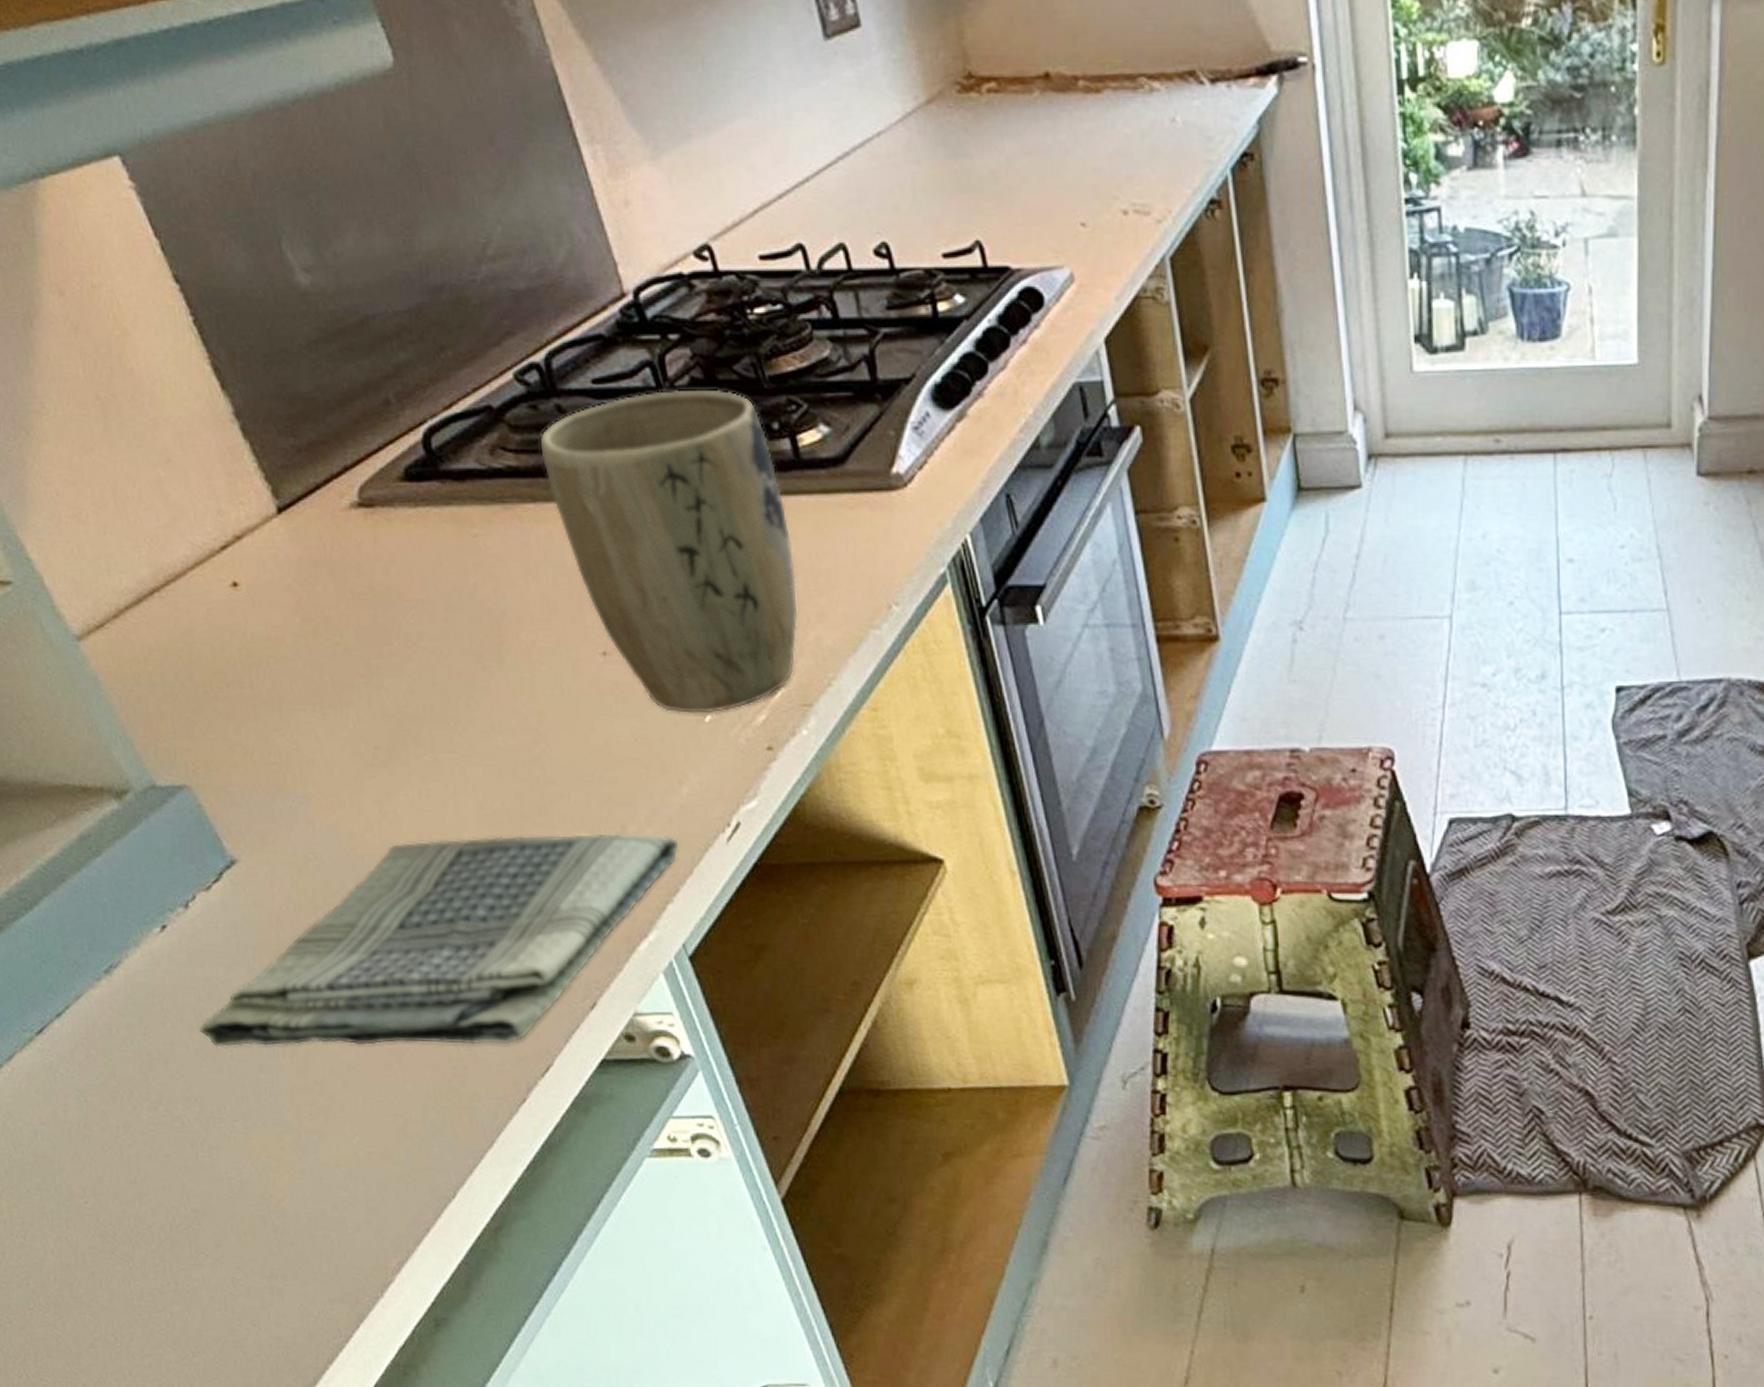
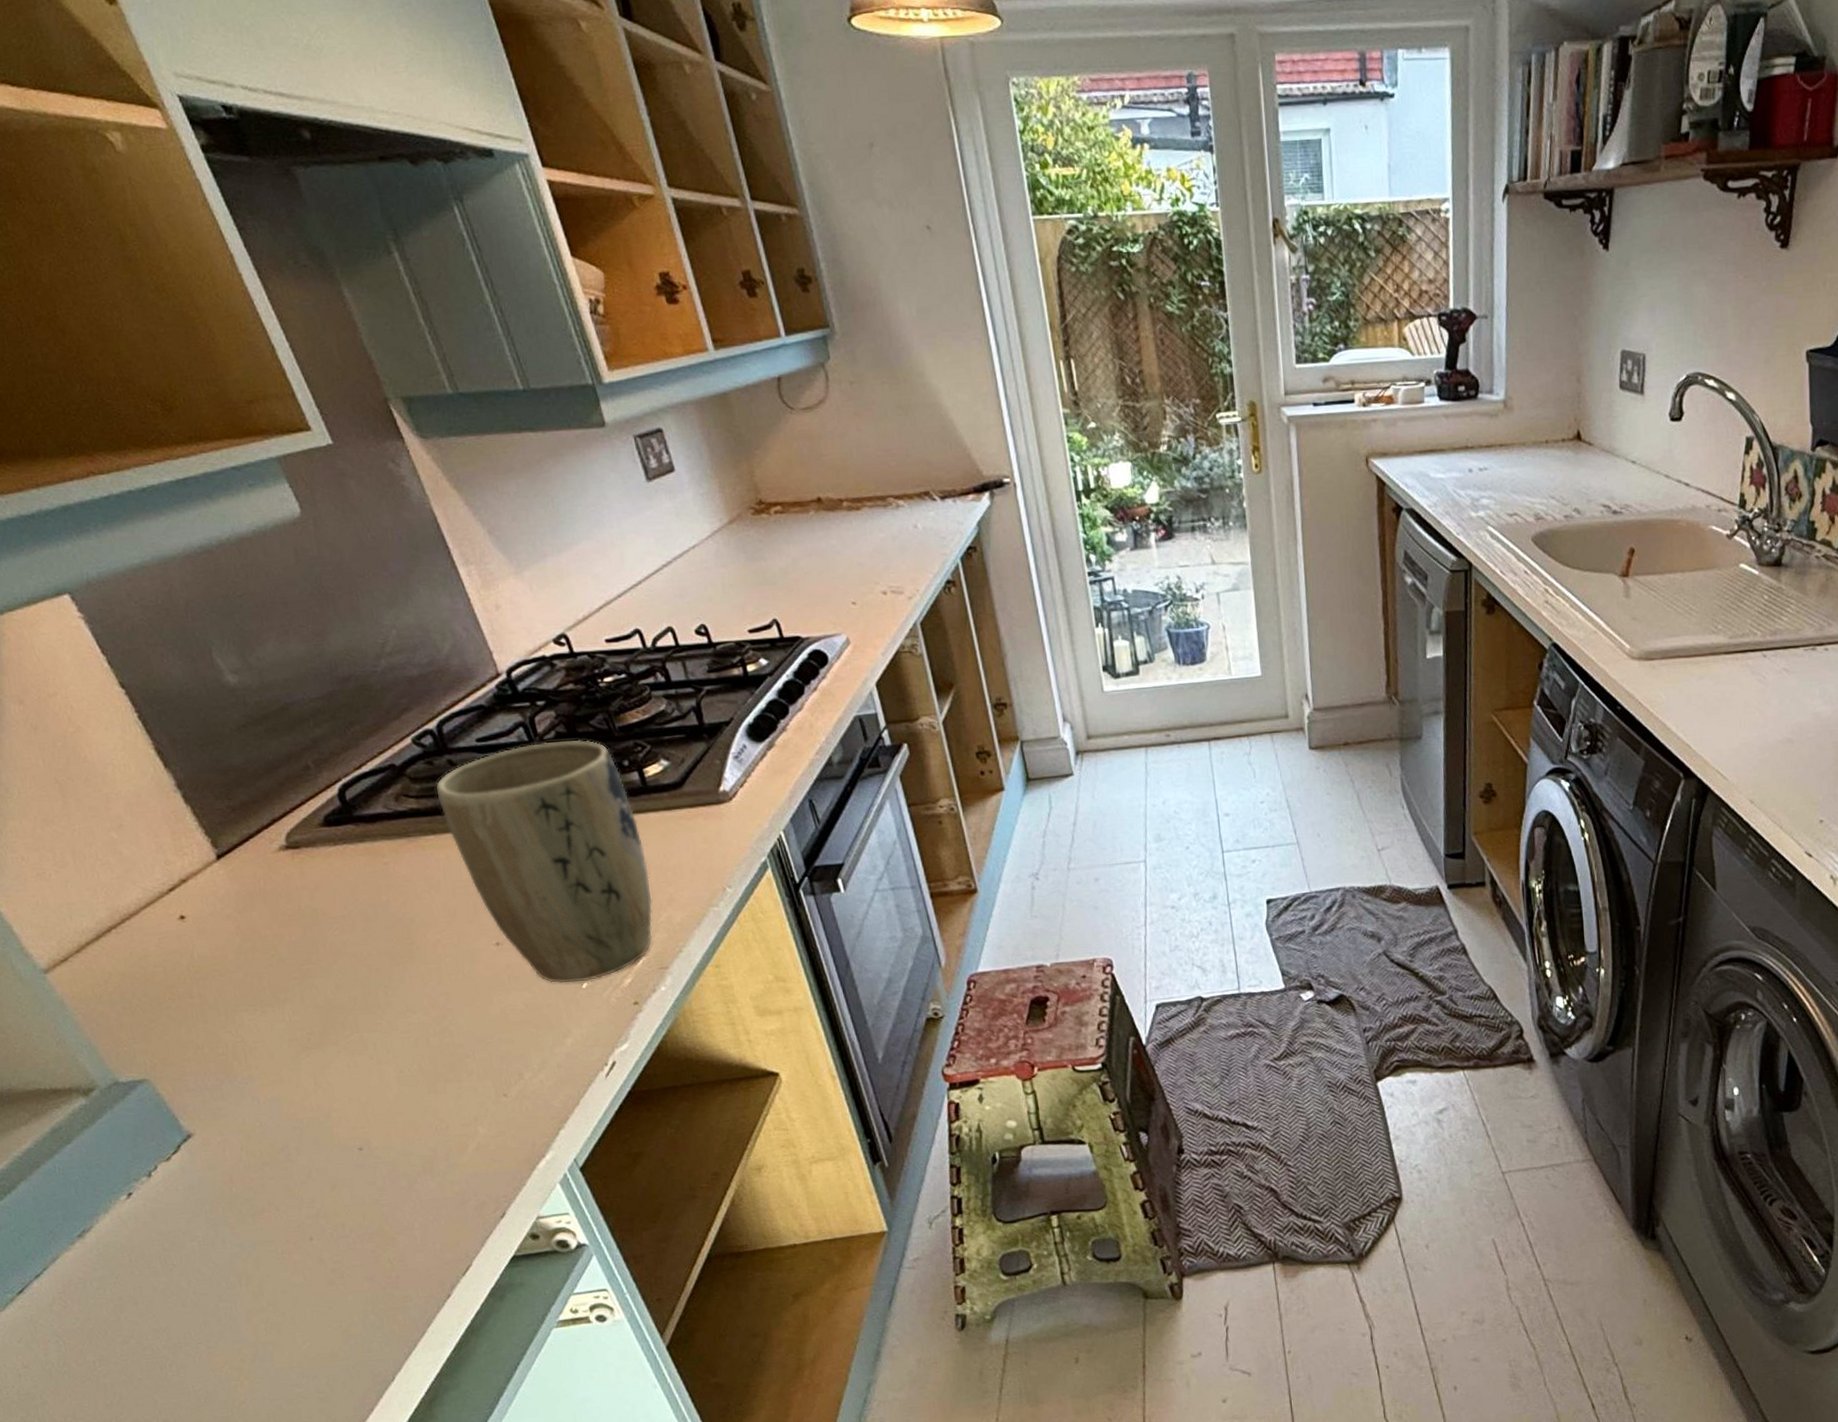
dish towel: present [198,833,679,1048] -> none [164,1077,567,1286]

